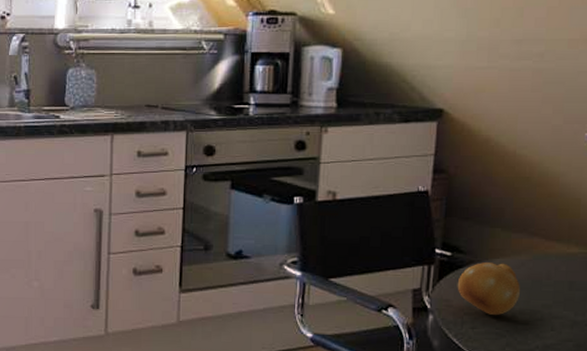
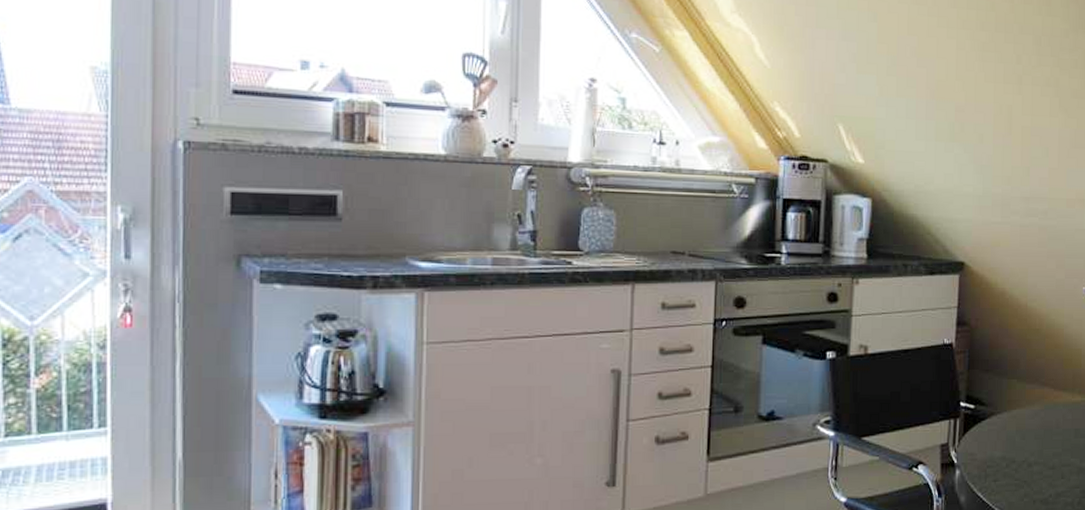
fruit: present [457,262,520,316] -> none [980,414,1034,467]

